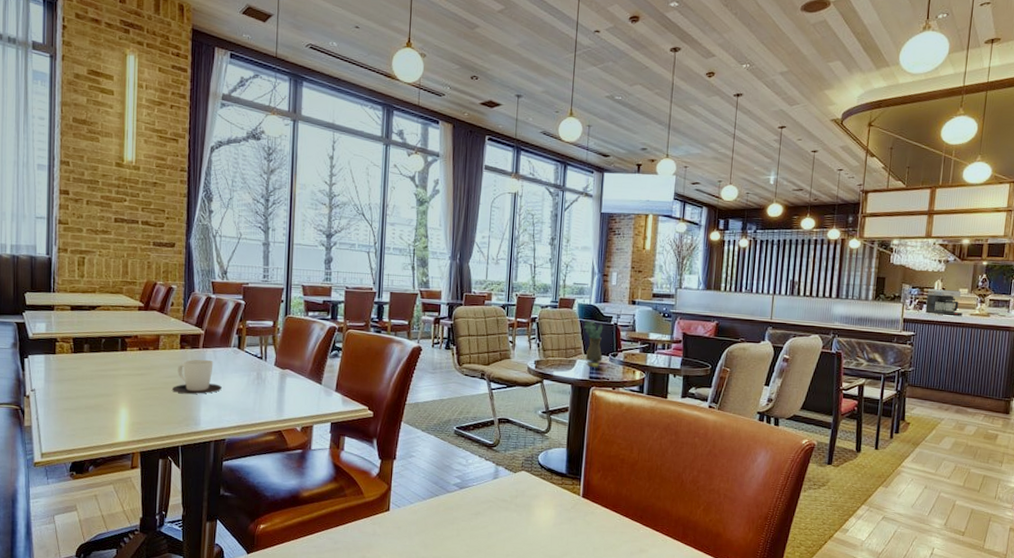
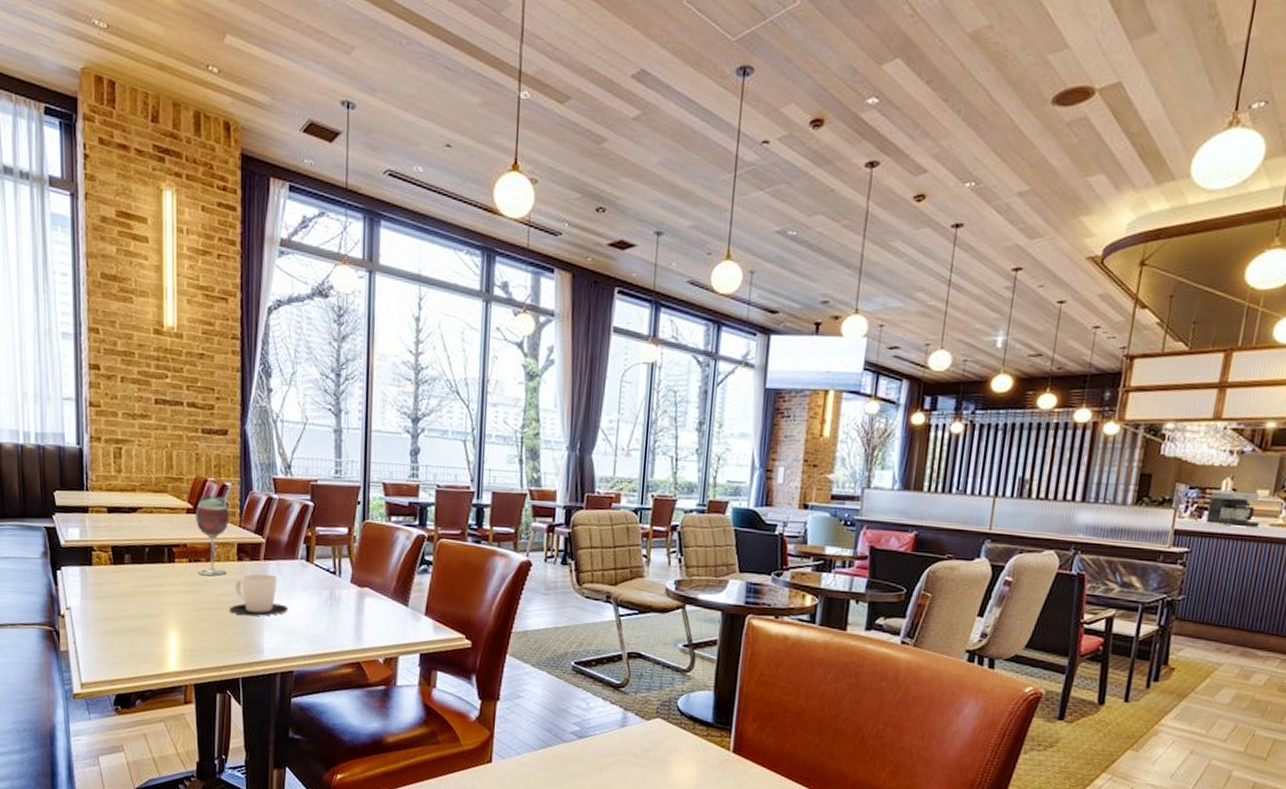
wineglass: none [146,295,175,362] -> present [196,495,230,577]
vase: present [584,317,604,368] -> none [739,525,765,591]

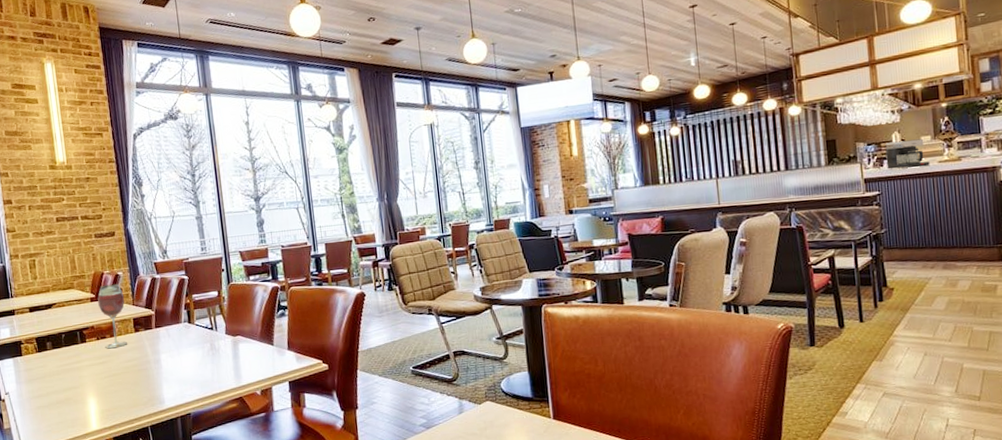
cup: present [230,573,288,616] -> none [133,338,180,375]

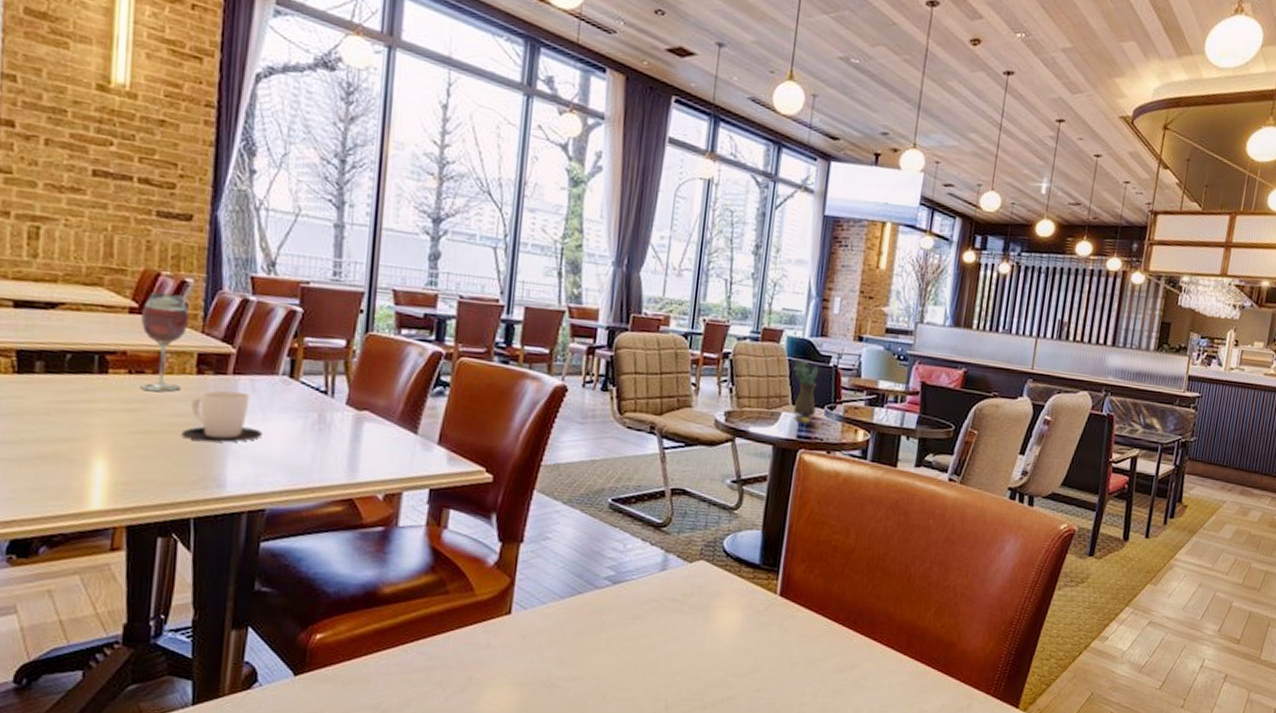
cup: none [133,338,180,375] -> present [182,390,262,442]
vase: none [523,235,549,285] -> present [793,355,820,424]
coffee maker: present [885,138,930,169] -> none [1214,339,1257,376]

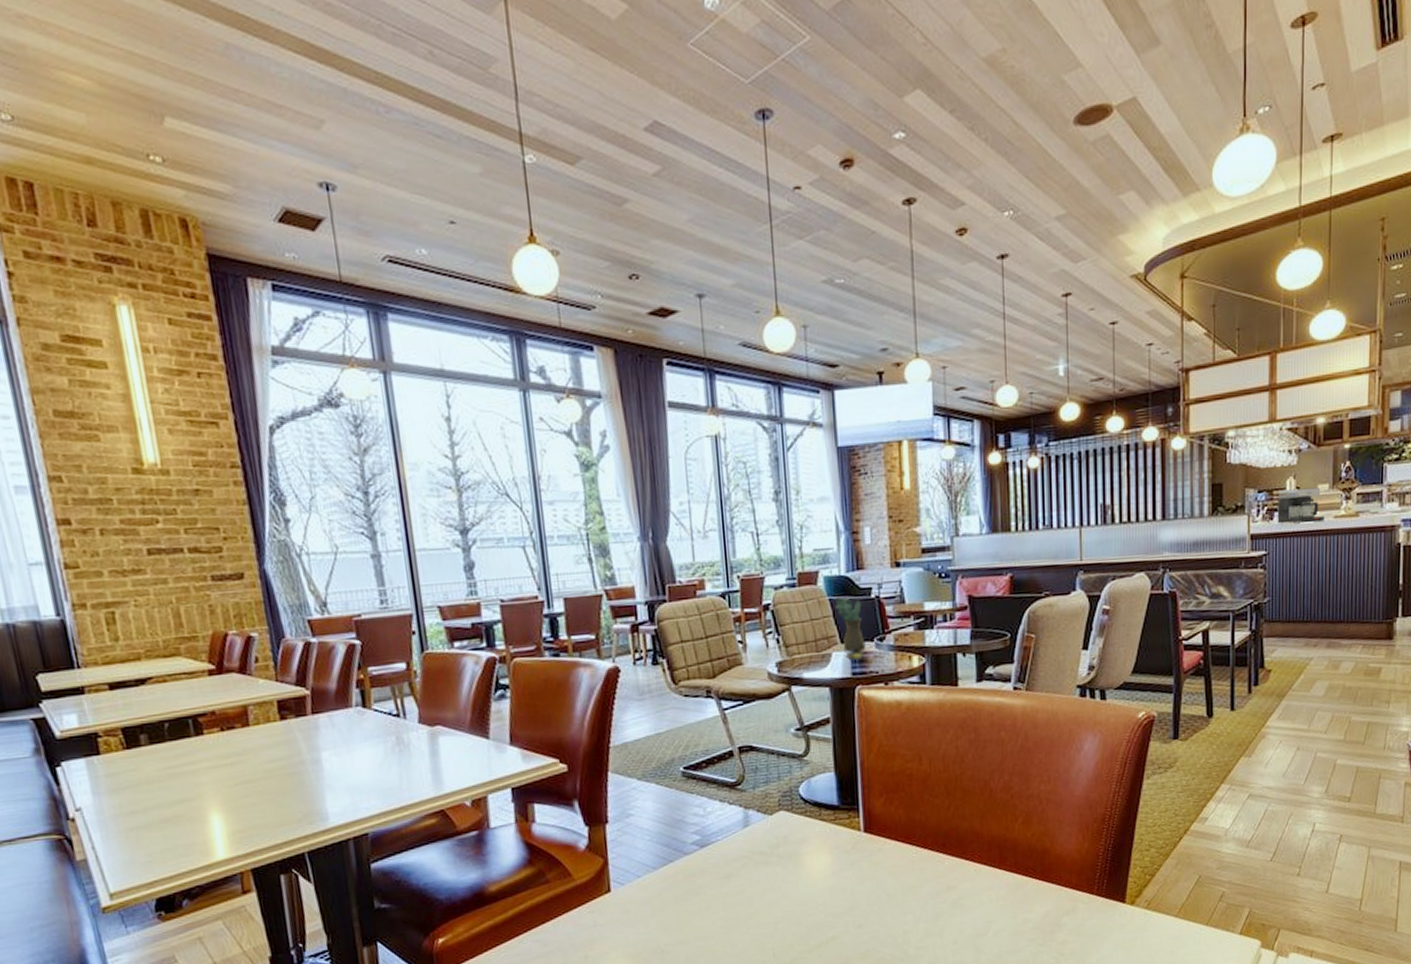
wineglass: present [140,292,190,393] -> none [219,649,269,744]
cup: present [182,390,262,442] -> none [280,729,350,781]
coffee maker: none [1214,339,1257,376] -> present [1277,487,1325,524]

